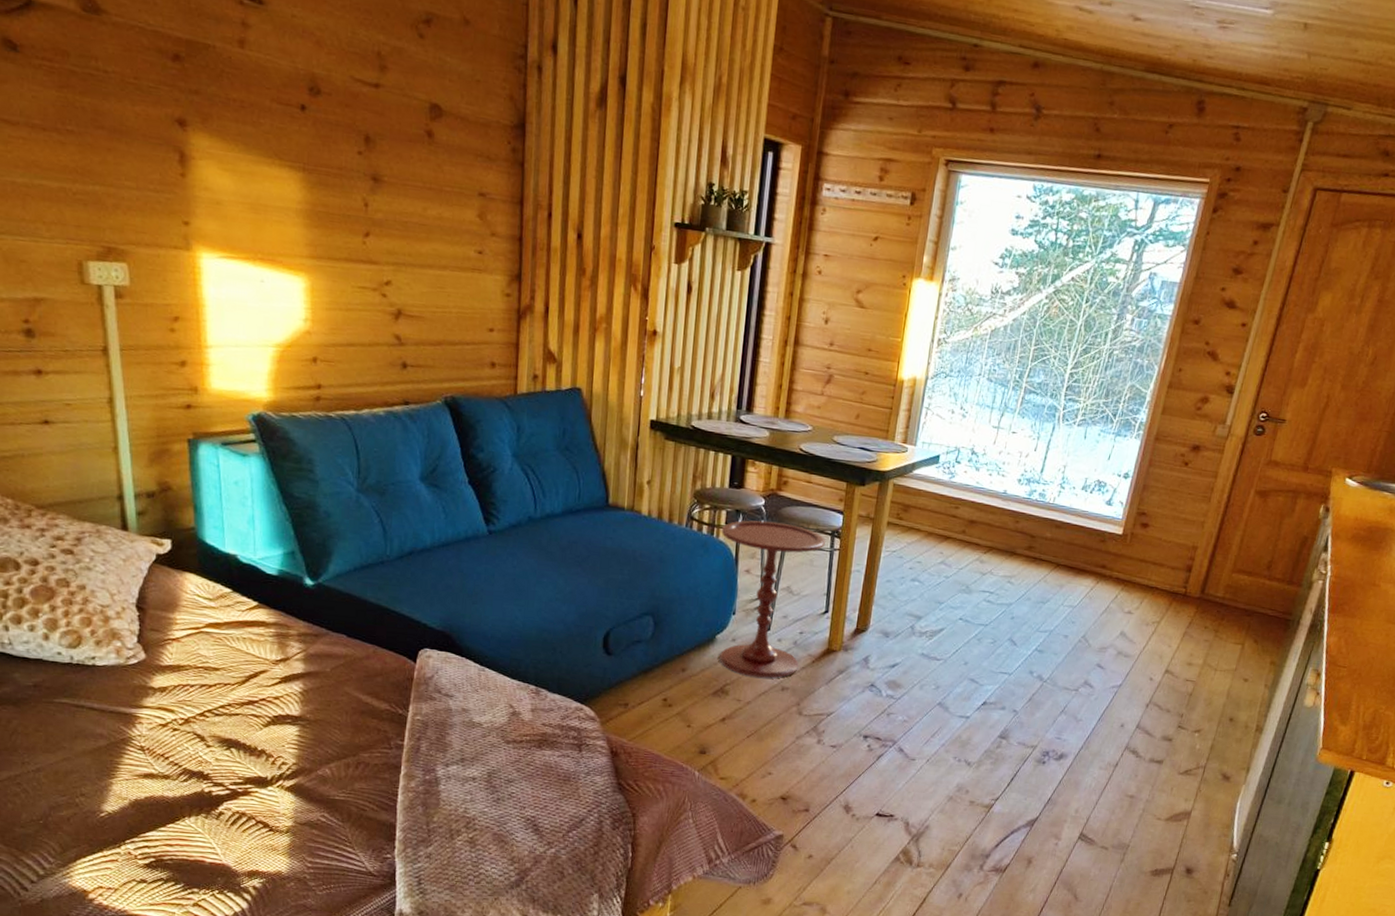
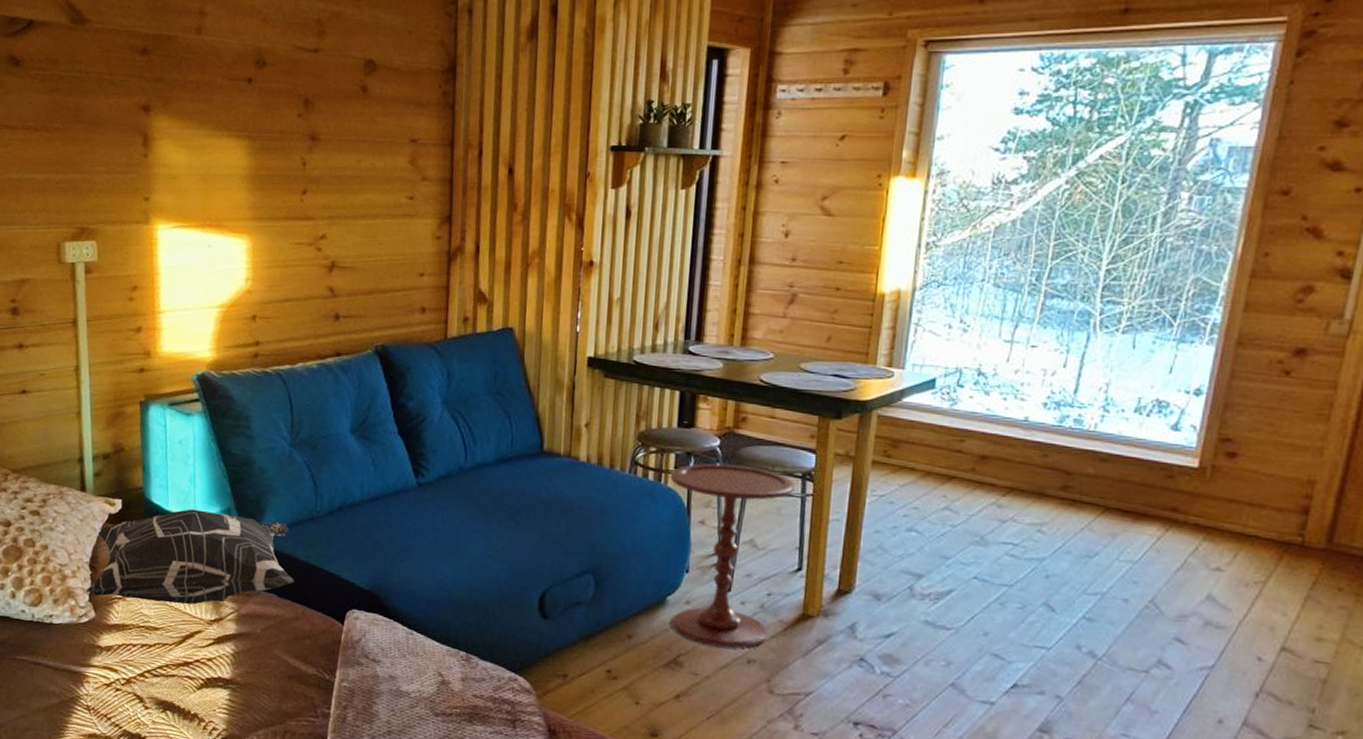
decorative pillow: none [134,550,365,645] -> present [86,509,294,604]

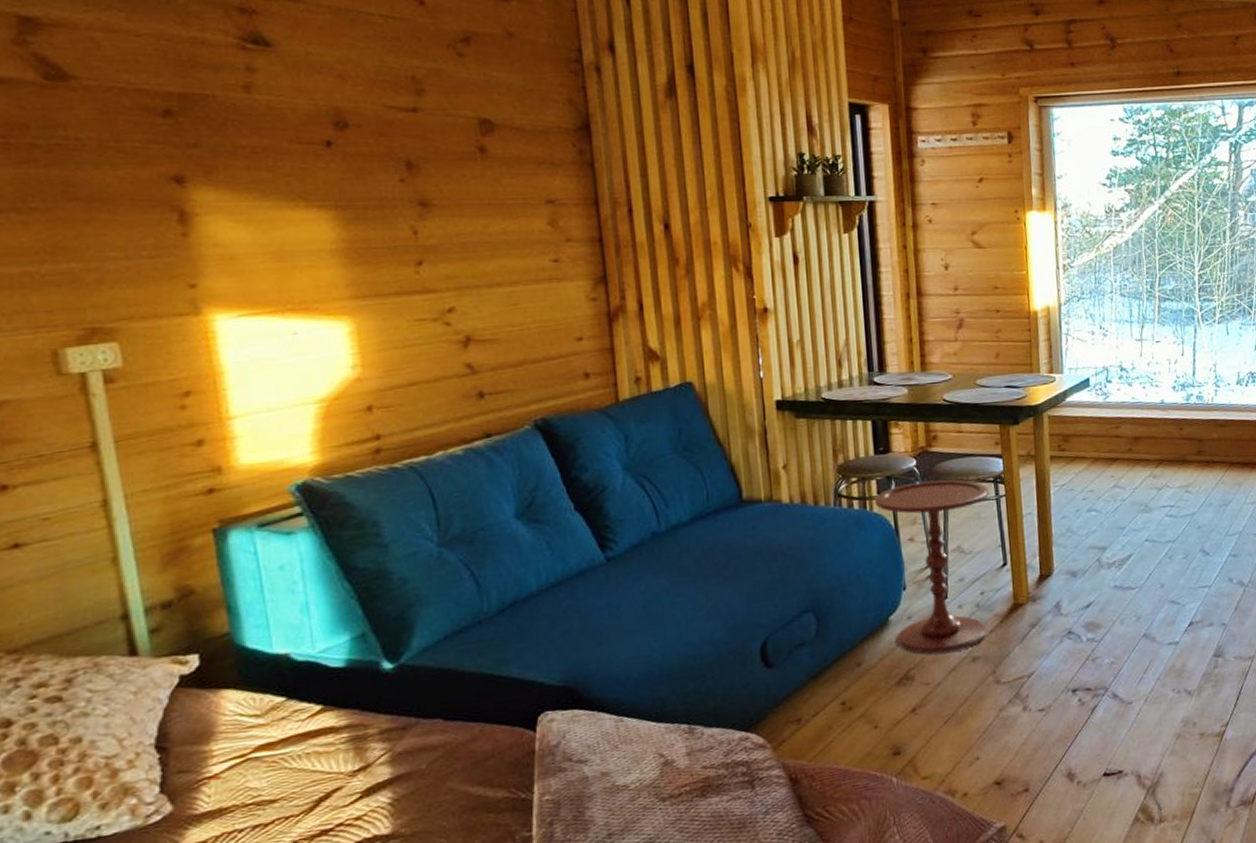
decorative pillow: present [86,509,294,604] -> none [154,634,465,784]

